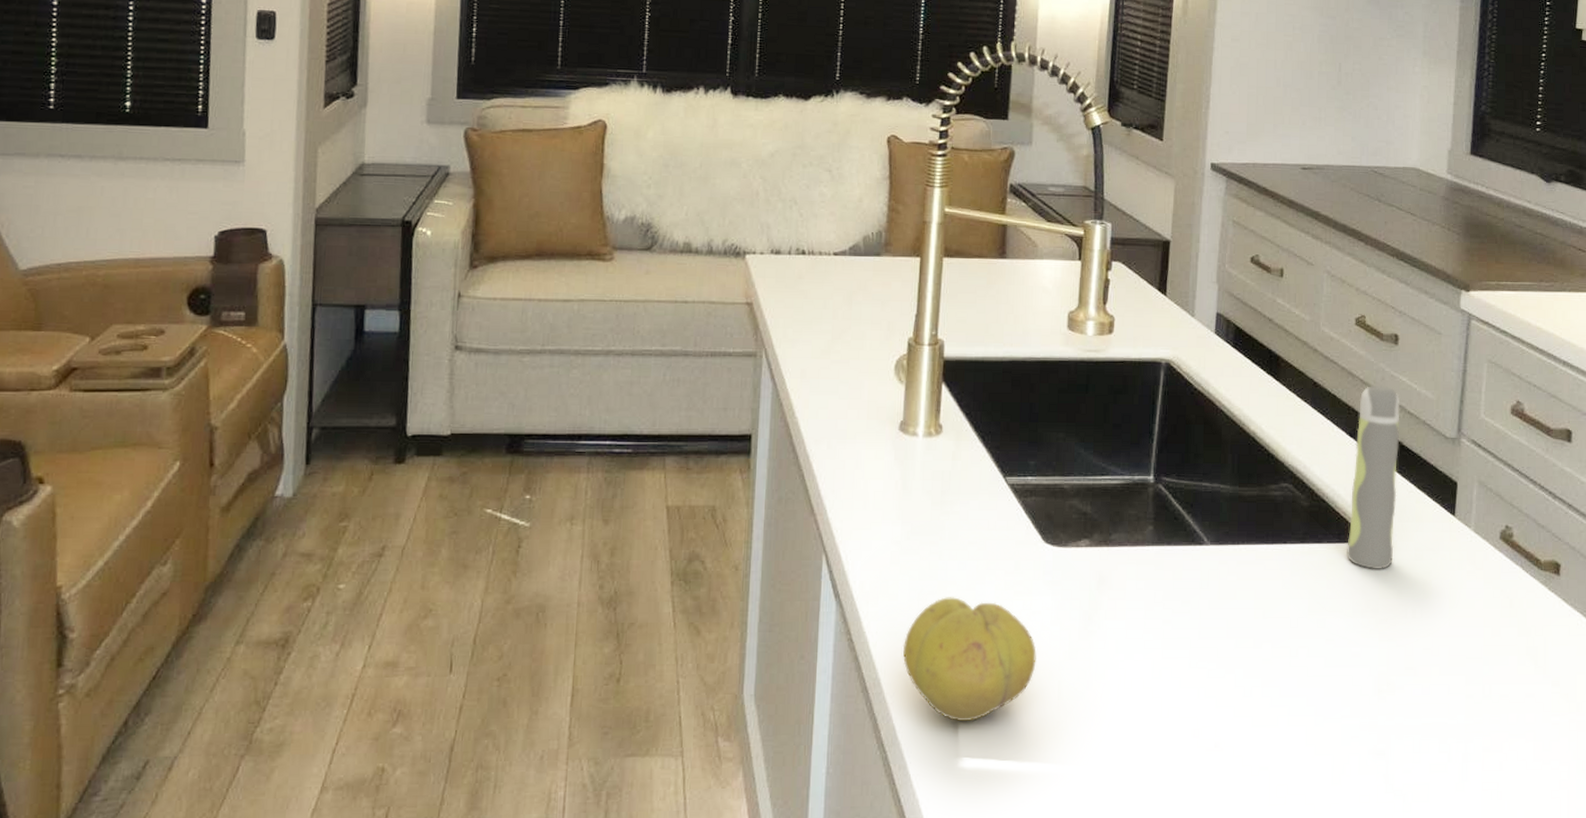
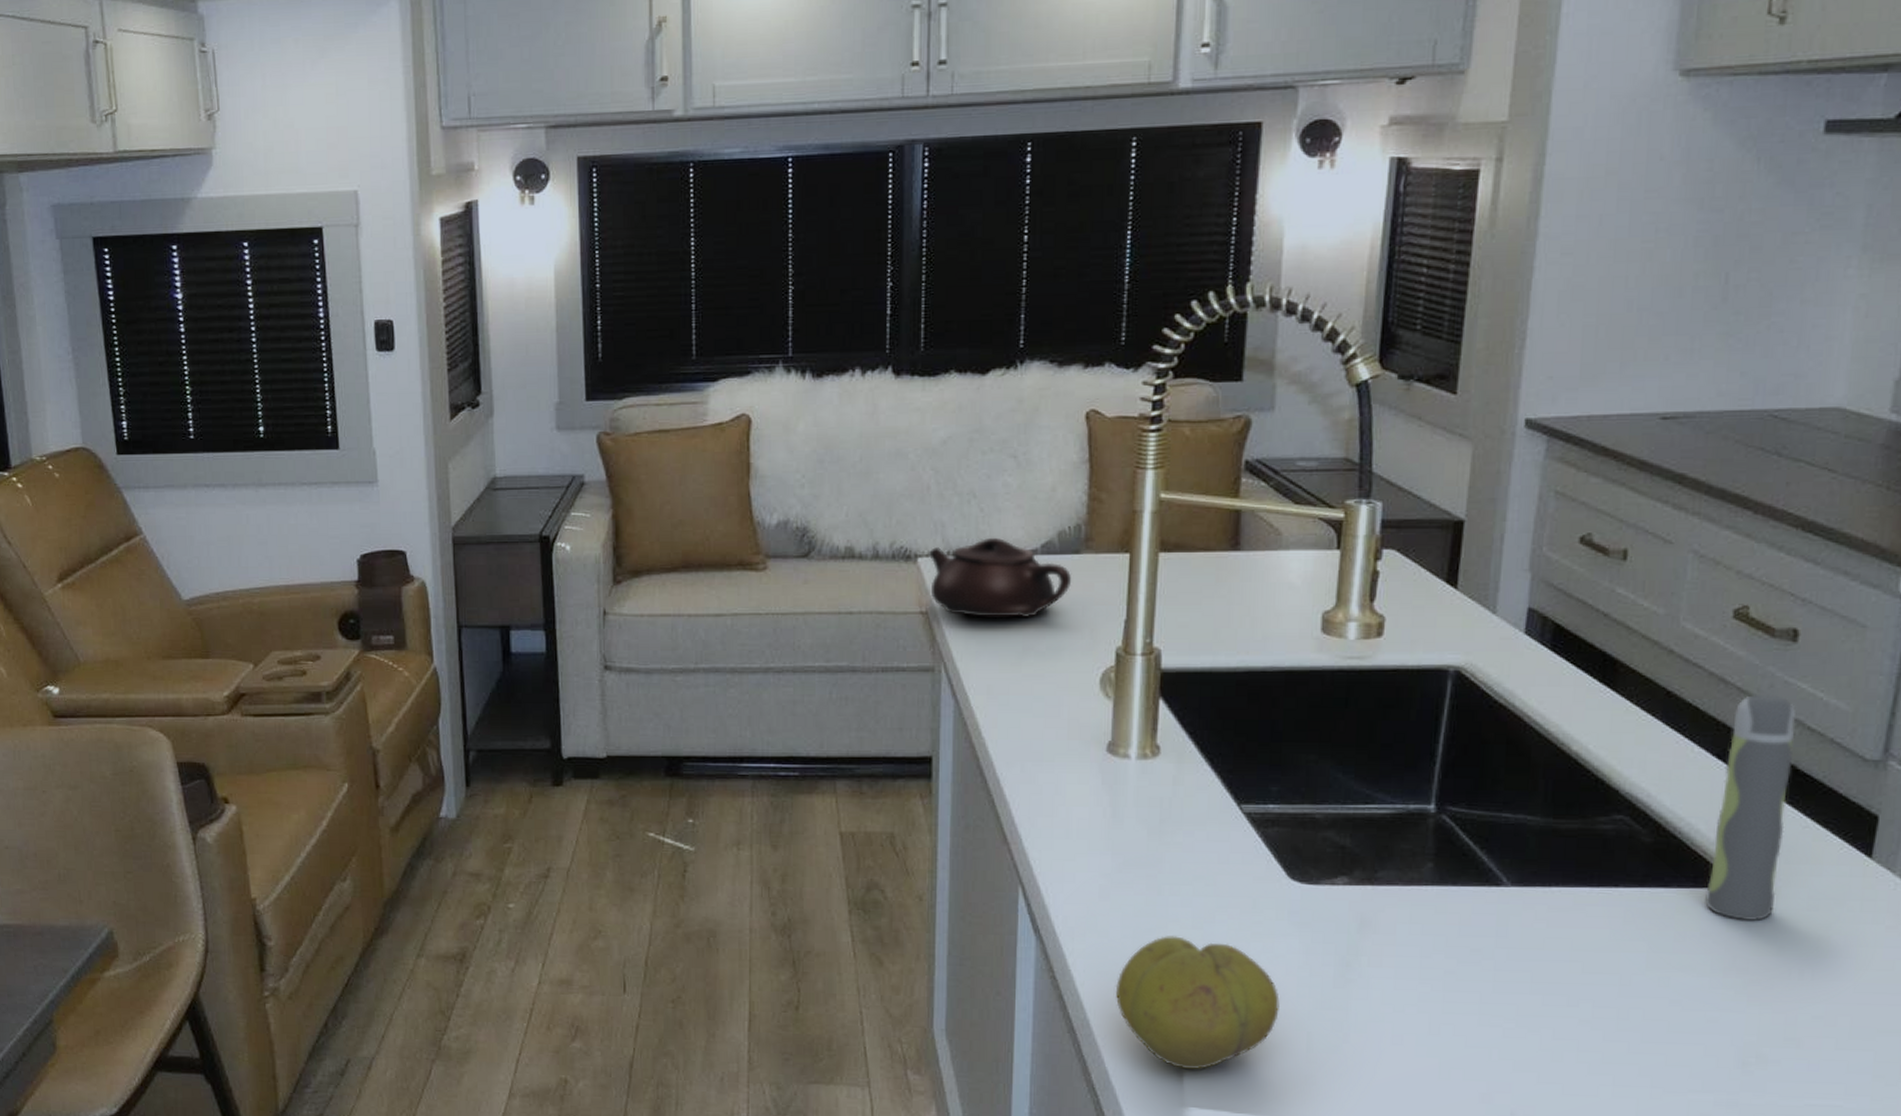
teapot: none [755,239,873,310] -> present [928,537,1071,617]

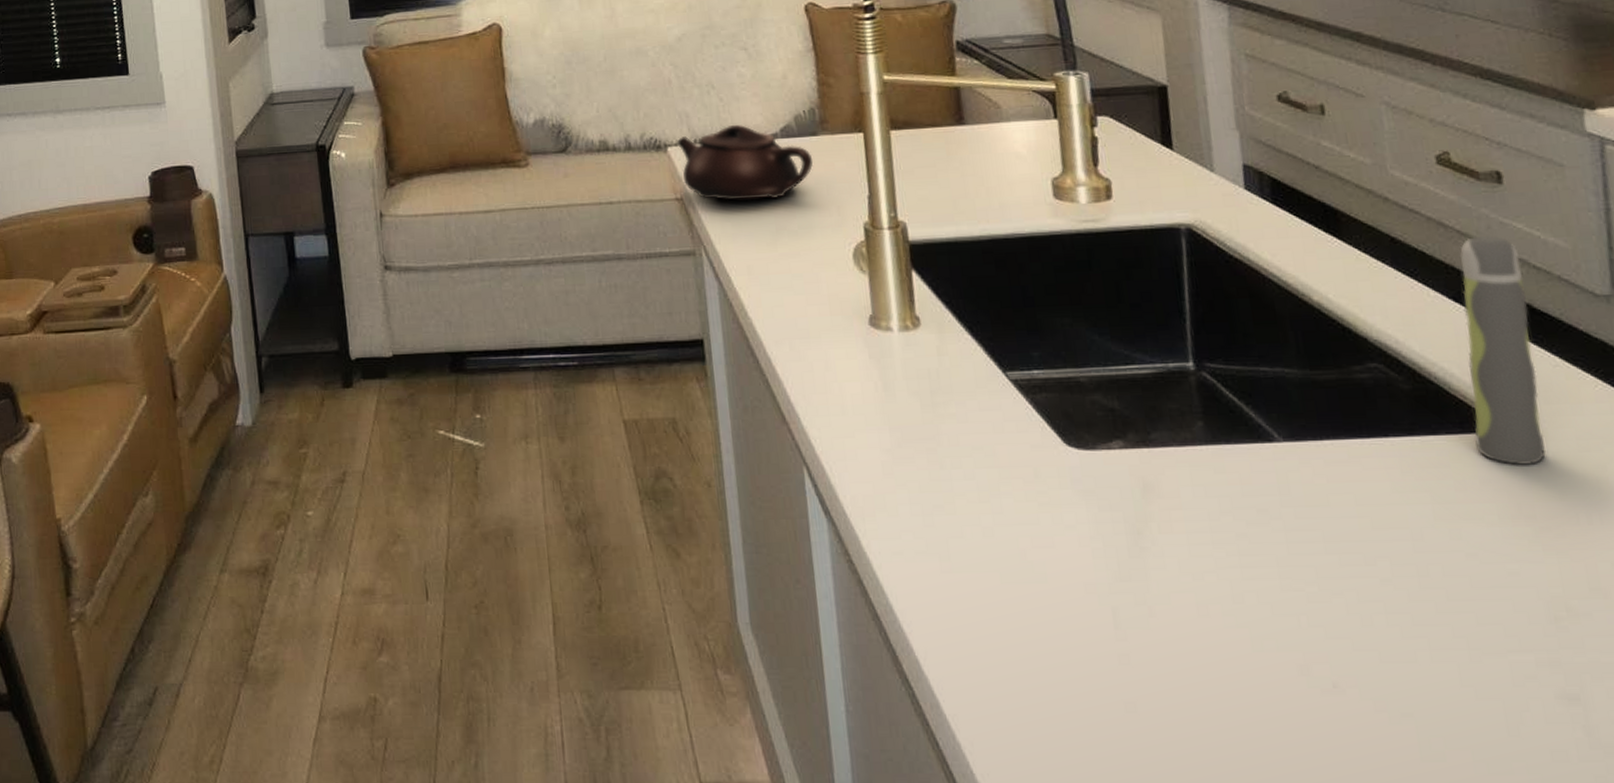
fruit: present [1115,936,1280,1069] -> none [912,511,1080,653]

